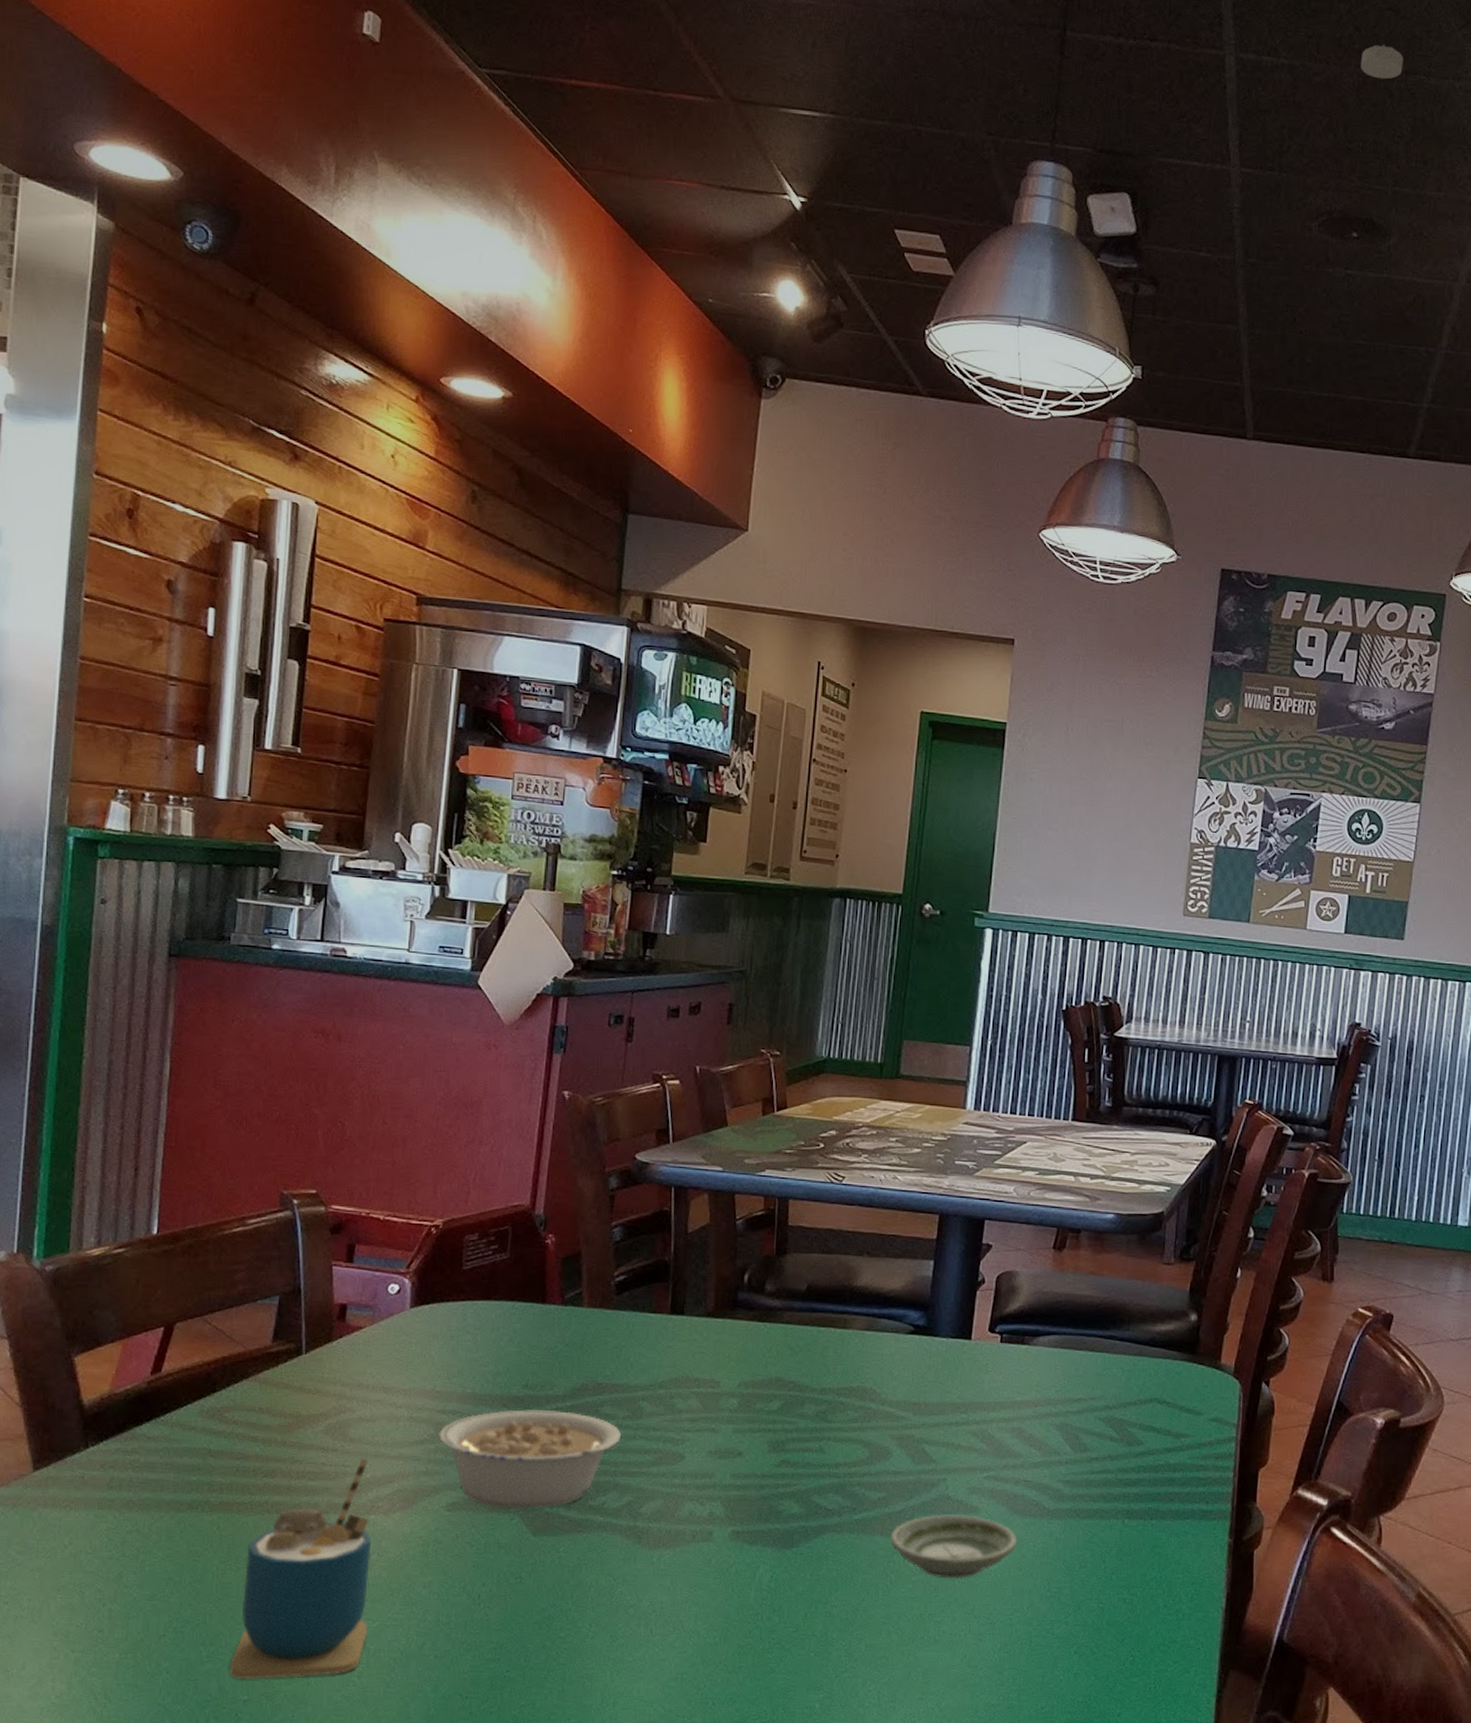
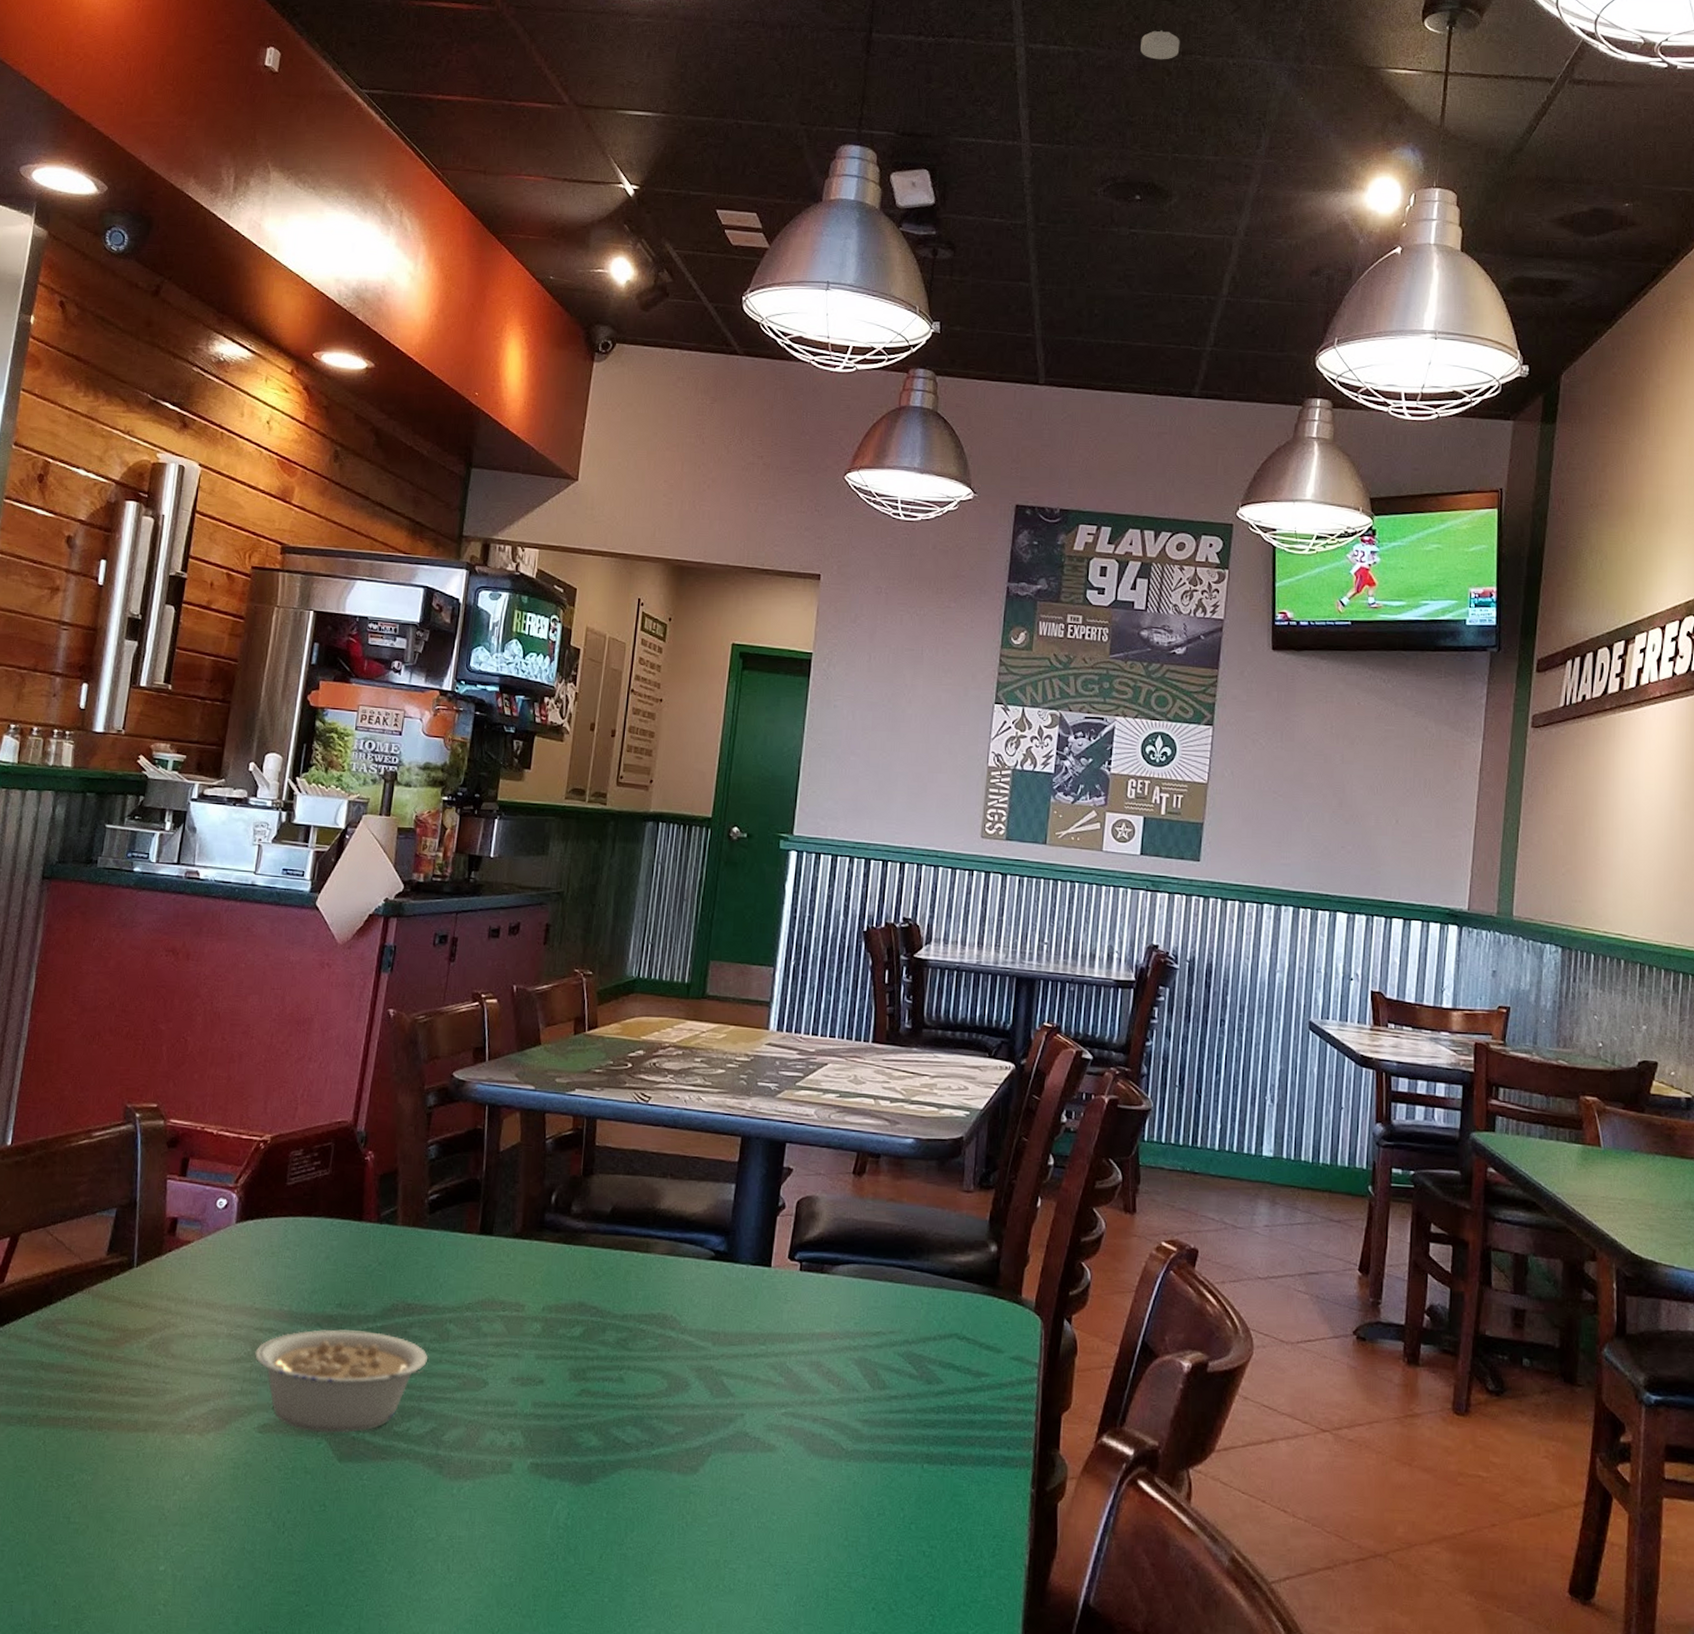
cup: present [228,1459,372,1679] -> none [42,1376,188,1604]
saucer: present [890,1514,1018,1579] -> none [686,1452,815,1524]

